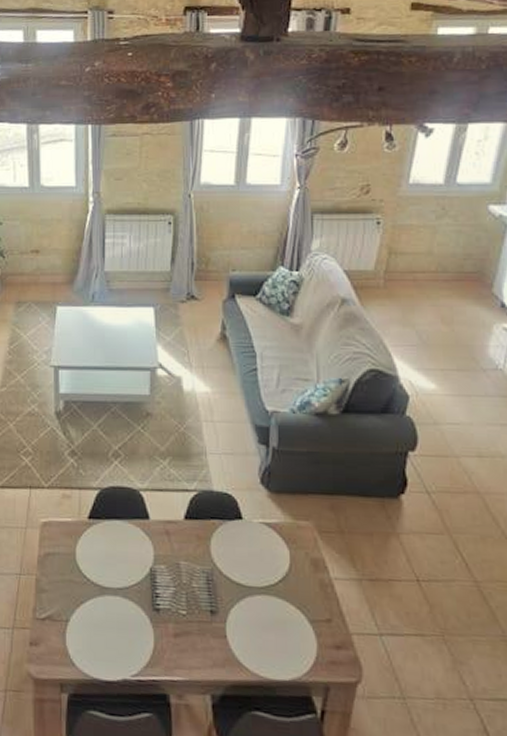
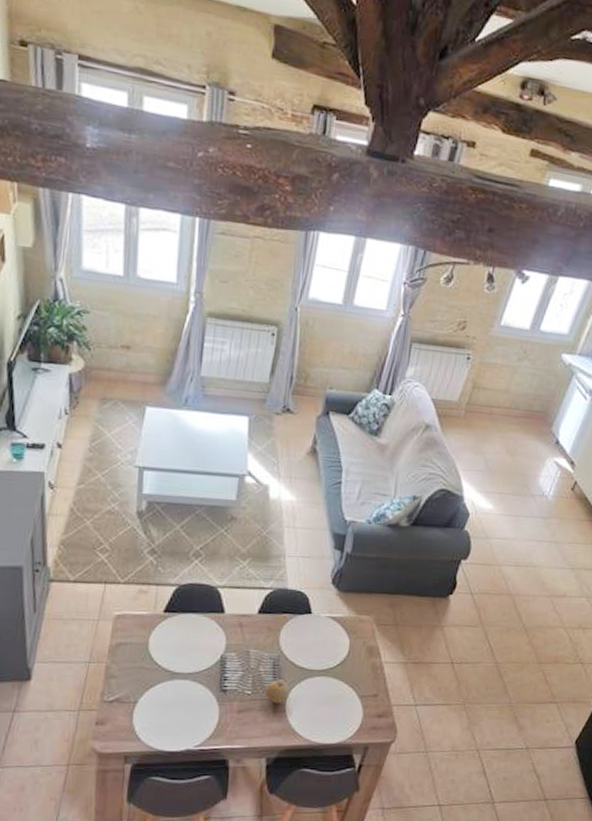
fruit: none [203,597,228,628] -> present [266,679,289,704]

